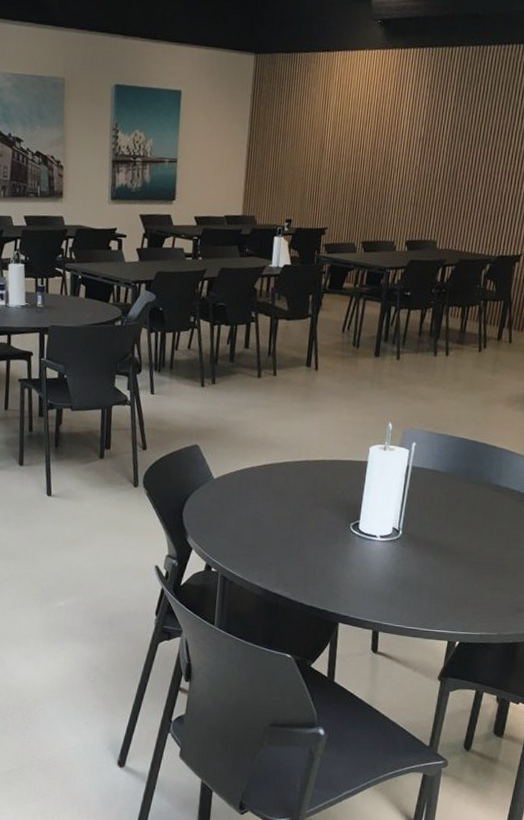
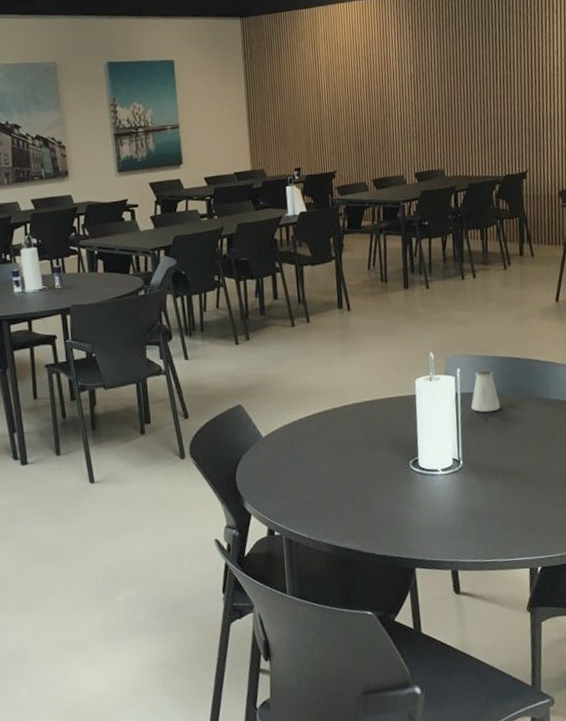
saltshaker: none [420,446,449,489] -> present [471,368,500,413]

